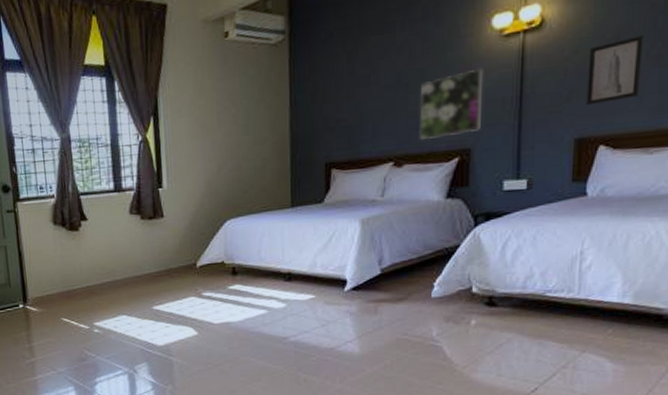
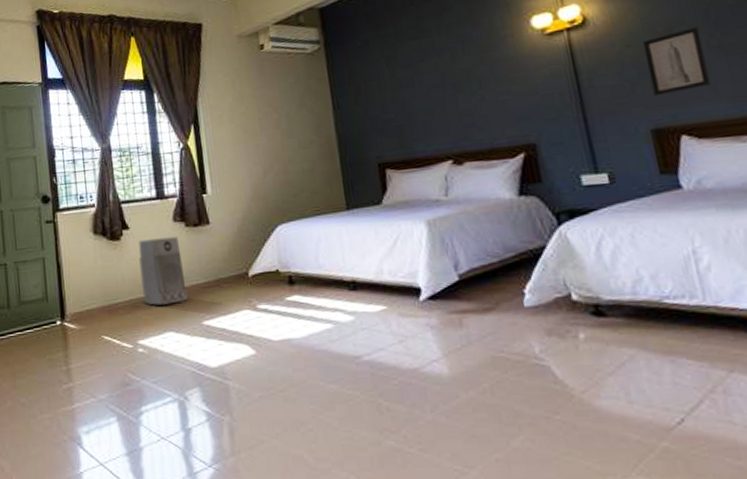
air purifier: none [96,228,140,292] -> present [138,236,188,306]
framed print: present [419,68,484,140] -> none [468,65,542,137]

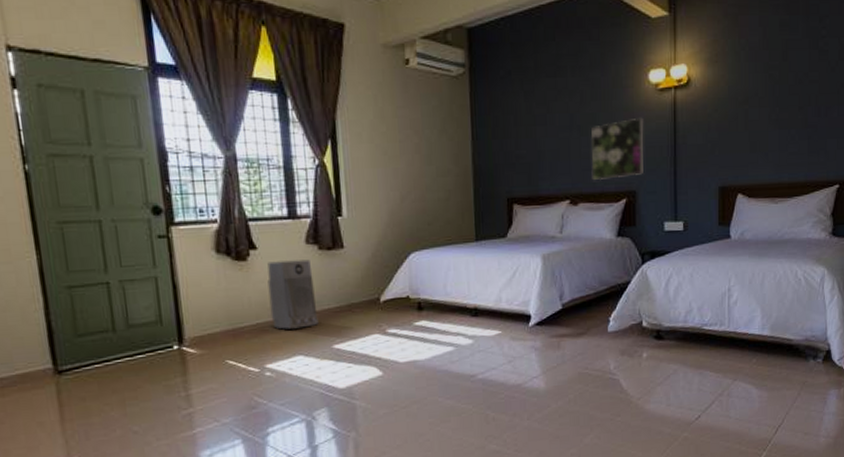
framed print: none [468,65,542,137] -> present [591,117,644,181]
wall art: present [643,27,711,97] -> none [726,101,766,158]

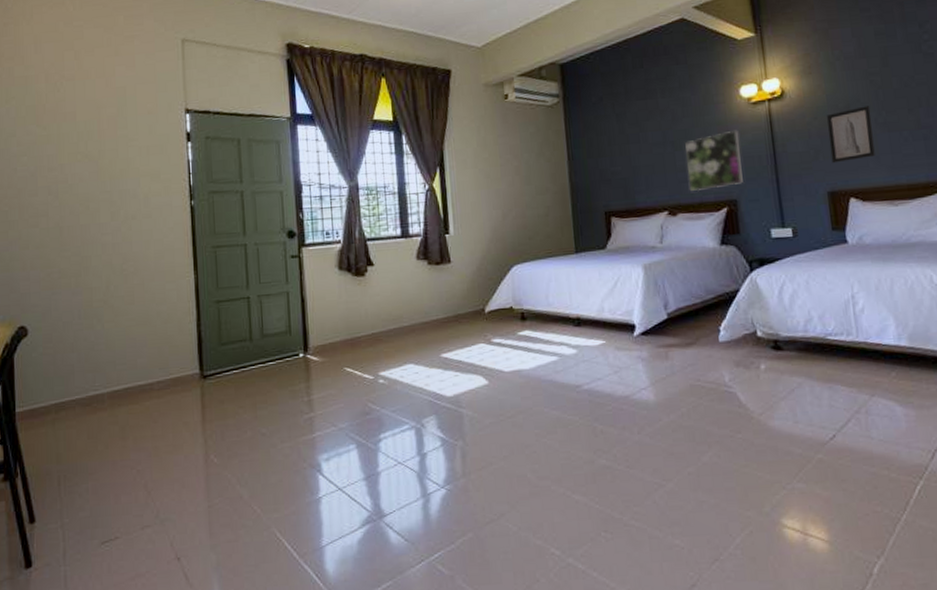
air purifier: present [267,259,319,330] -> none [382,274,428,339]
wall art: none [726,101,766,158] -> present [827,105,875,164]

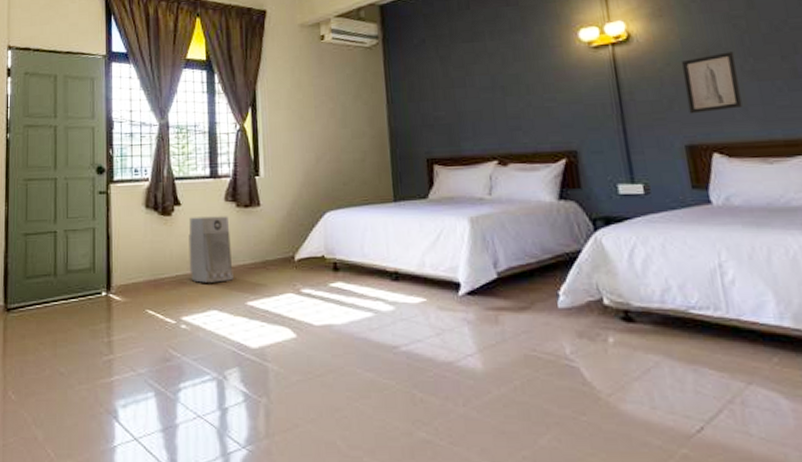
air purifier: none [382,274,428,339] -> present [188,216,234,283]
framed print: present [685,130,743,192] -> none [517,75,584,141]

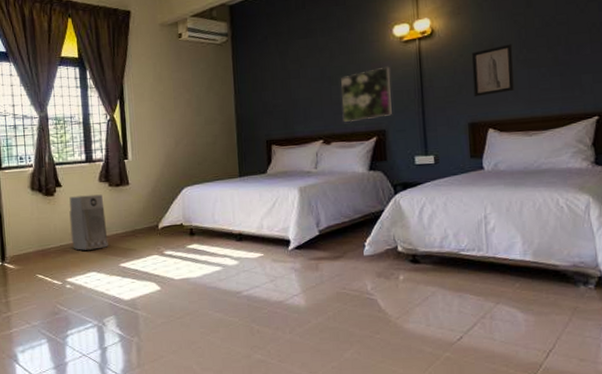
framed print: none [517,75,584,141] -> present [341,66,392,123]

